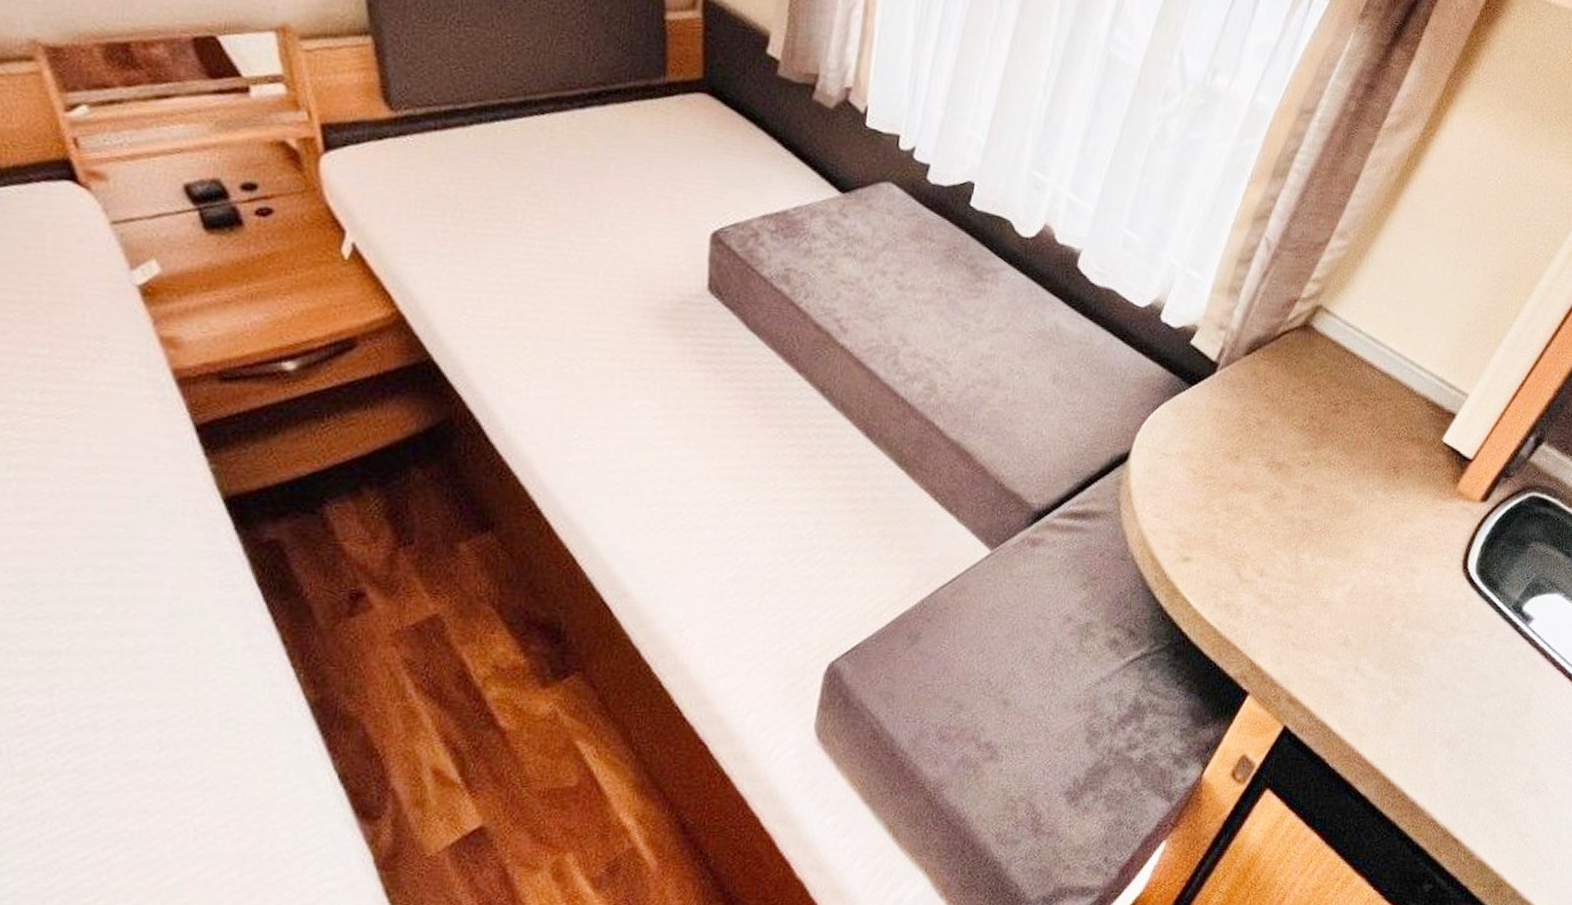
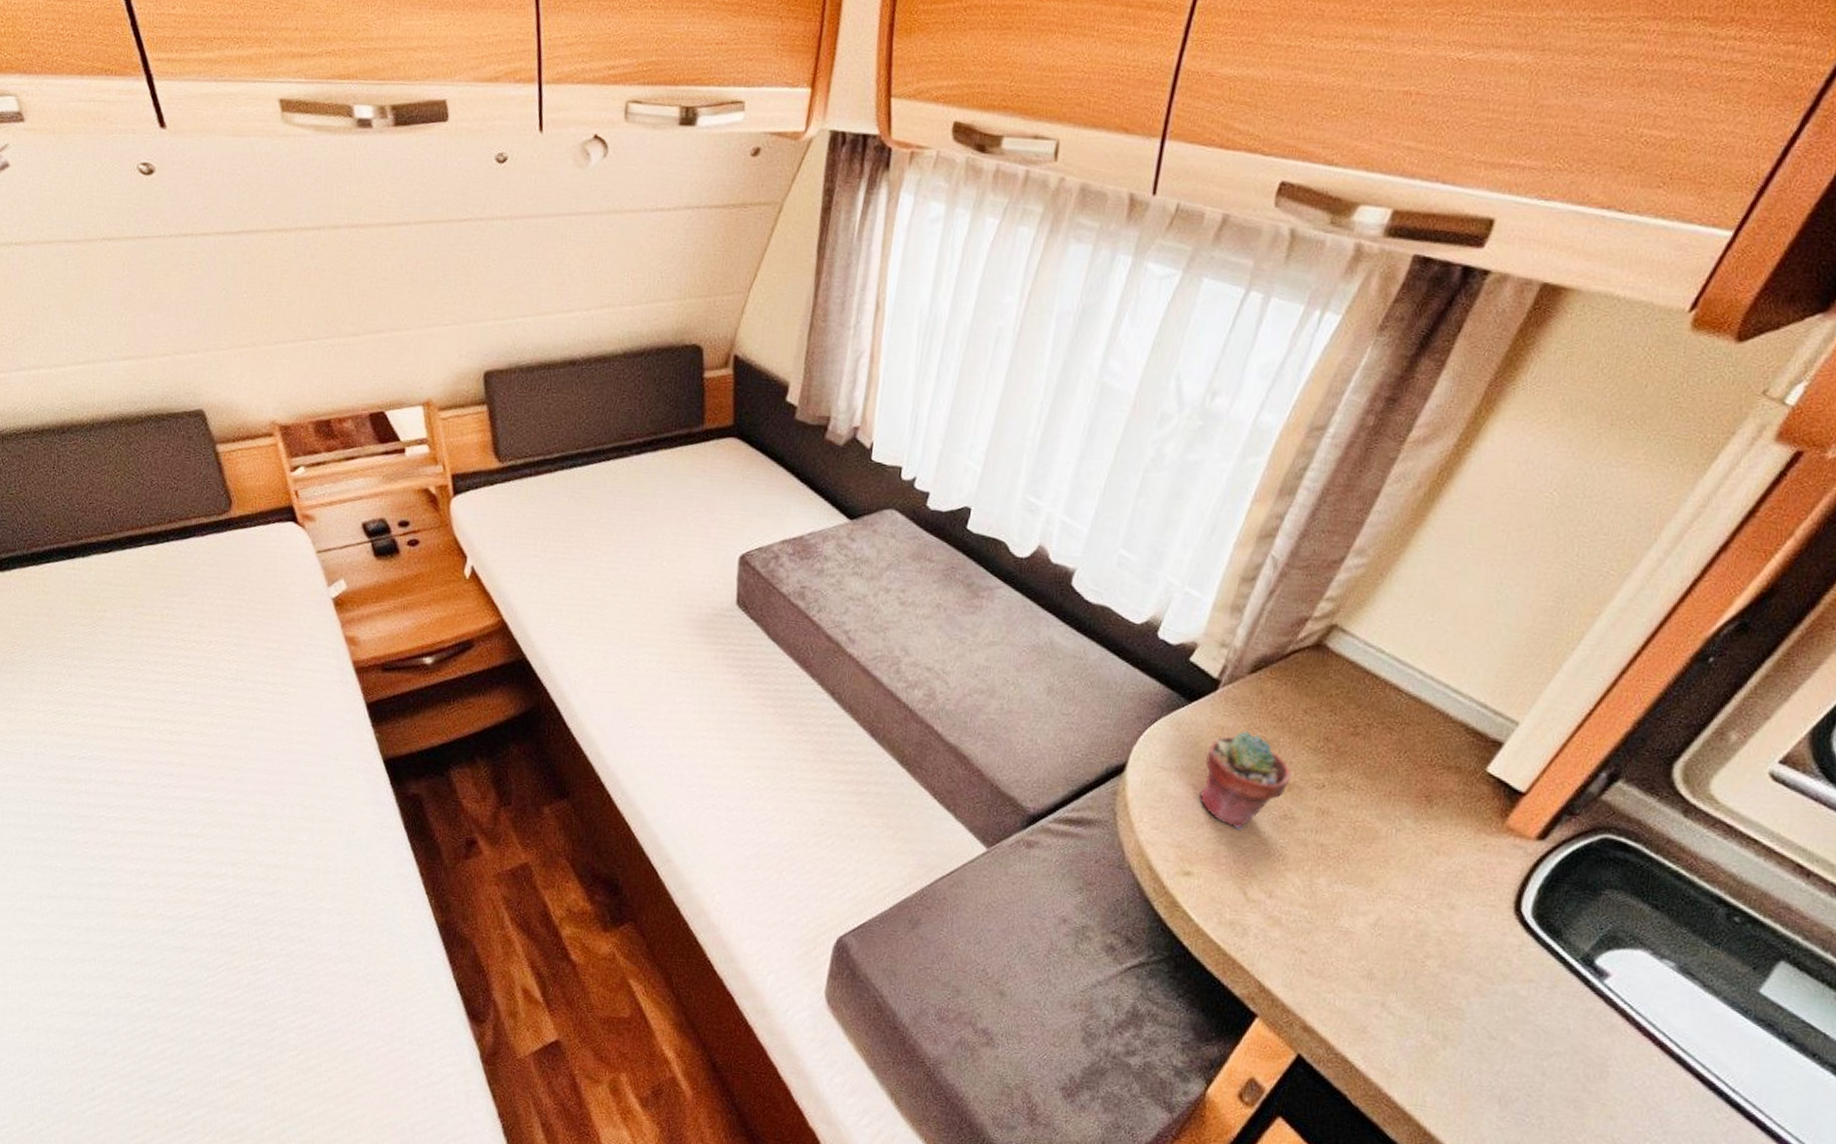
potted succulent: none [1198,413,1281,511] -> present [1199,731,1292,829]

